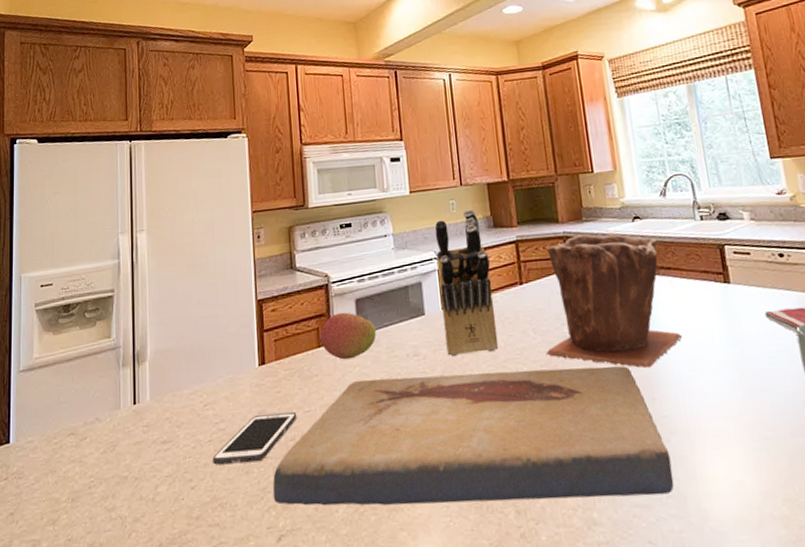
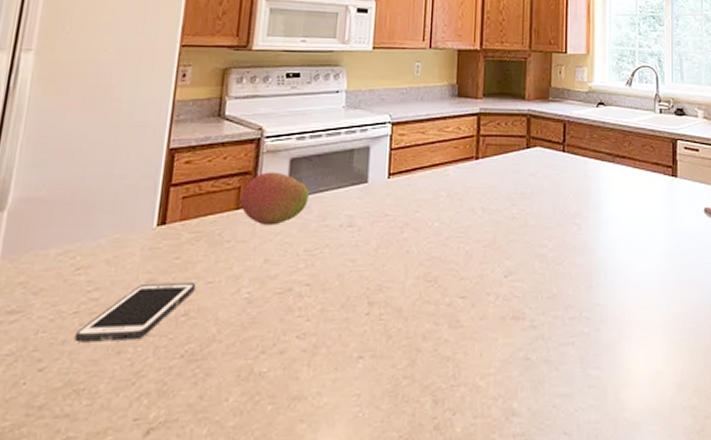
fish fossil: present [273,366,674,506] -> none [148,249,597,394]
knife block: present [435,209,499,356] -> none [386,74,448,230]
plant pot: present [546,233,683,369] -> none [491,115,627,256]

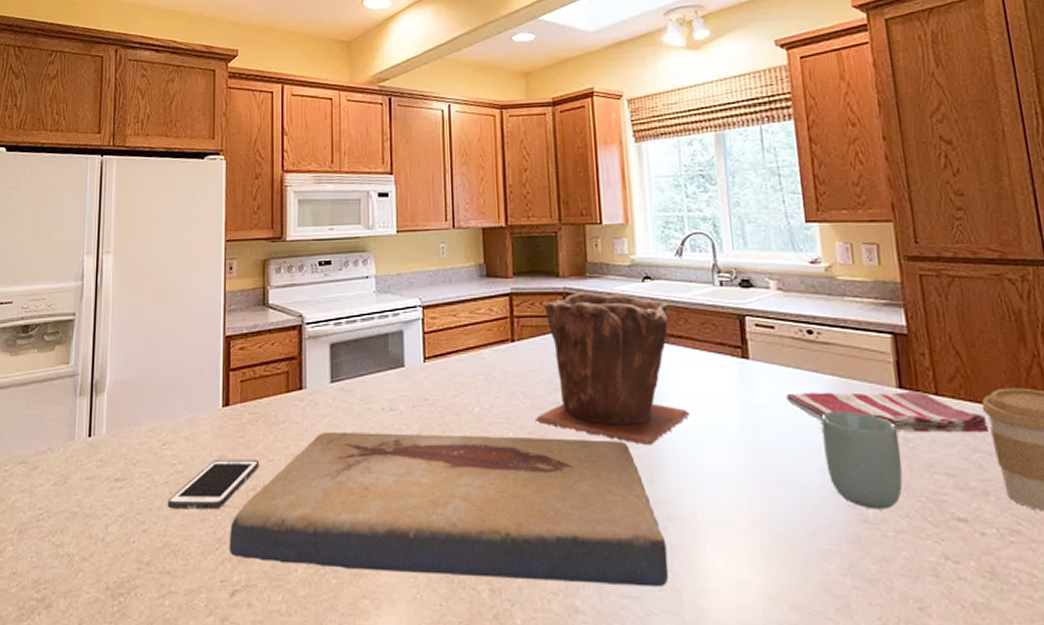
fish fossil: none [148,249,597,394] -> present [229,433,669,587]
fruit: present [238,172,309,226] -> none [288,357,350,408]
plant pot: none [491,115,627,256] -> present [535,292,691,446]

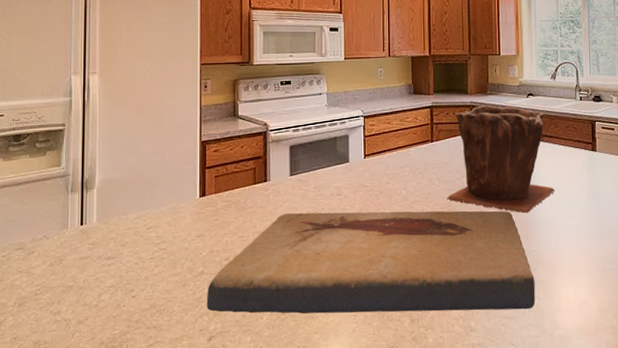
cell phone: present [167,459,260,510] -> none [153,236,232,279]

